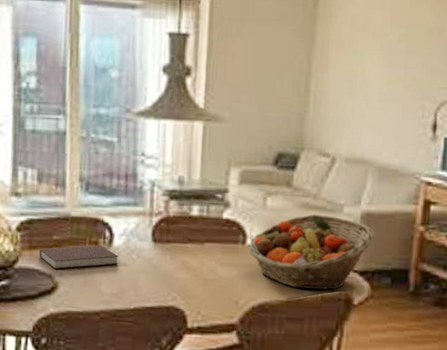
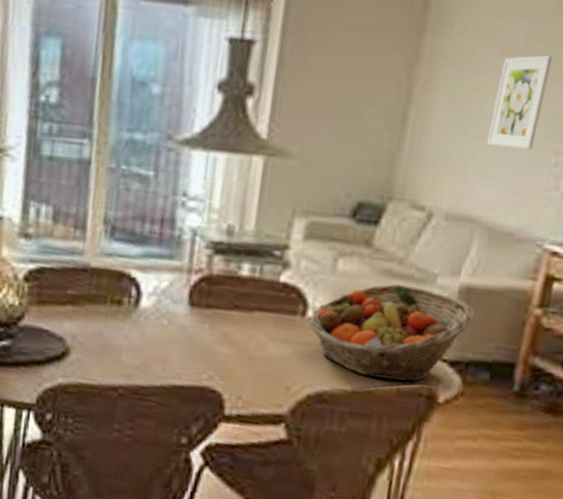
notebook: present [39,245,119,269] -> none [49,304,146,332]
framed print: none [370,36,412,107] -> present [486,55,553,150]

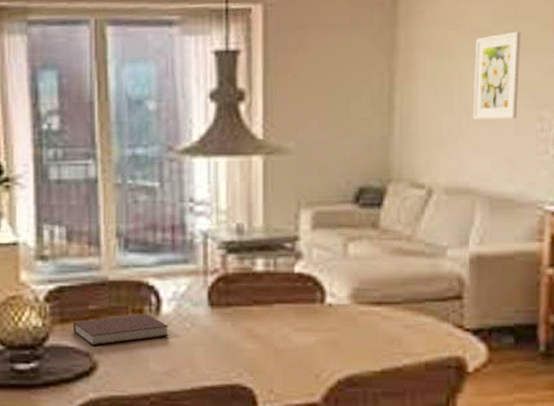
notebook: none [49,304,146,332] -> present [73,313,169,345]
fruit basket: present [308,284,476,383] -> none [328,262,490,356]

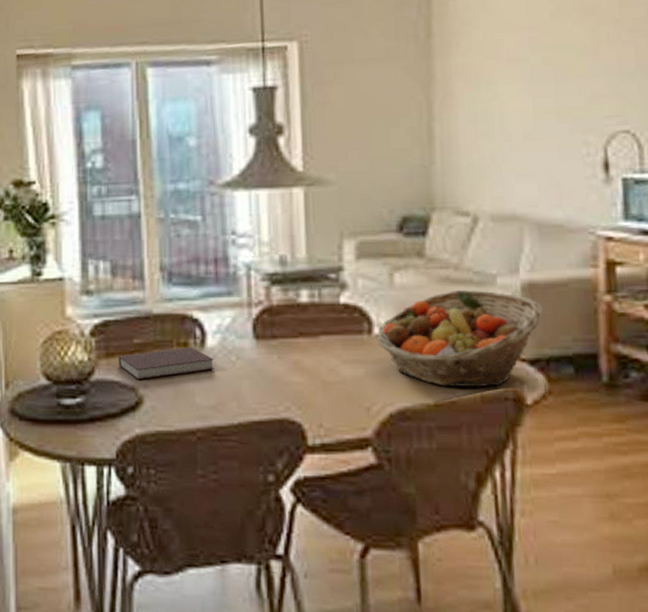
fruit basket: none [328,262,490,356] -> present [376,290,544,388]
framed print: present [472,31,521,120] -> none [513,58,561,147]

